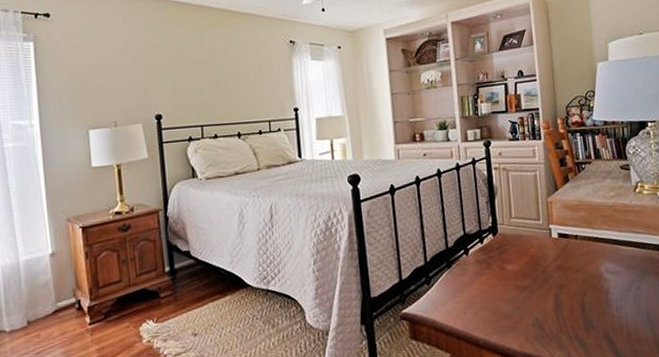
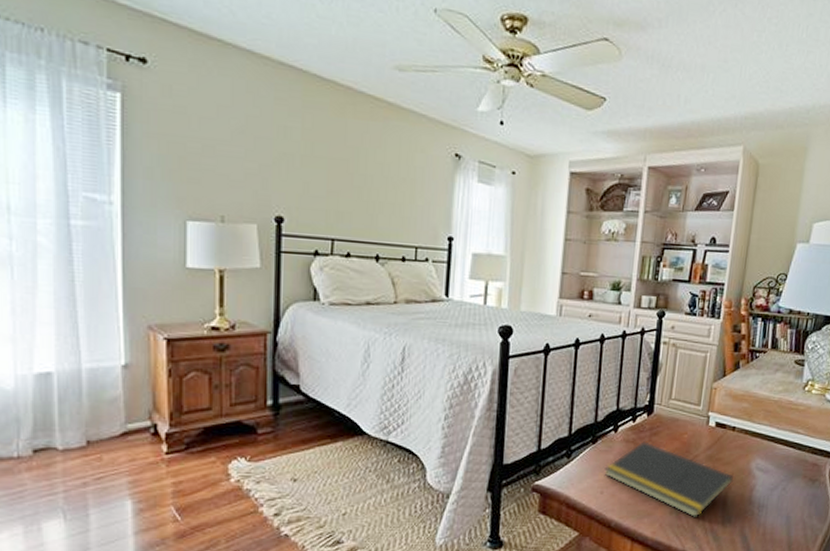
notepad: none [463,260,588,328] -> present [604,441,734,518]

